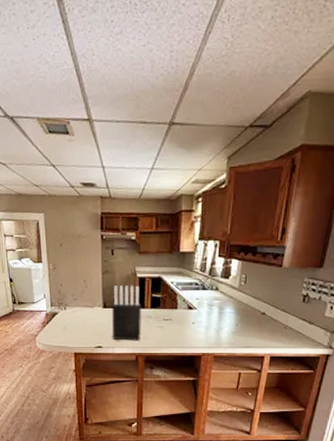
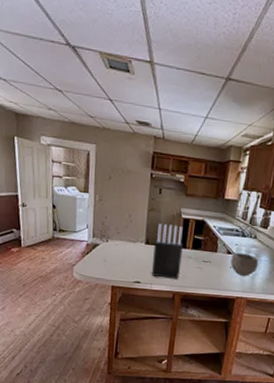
bowl: none [193,307,223,330] -> present [230,253,259,276]

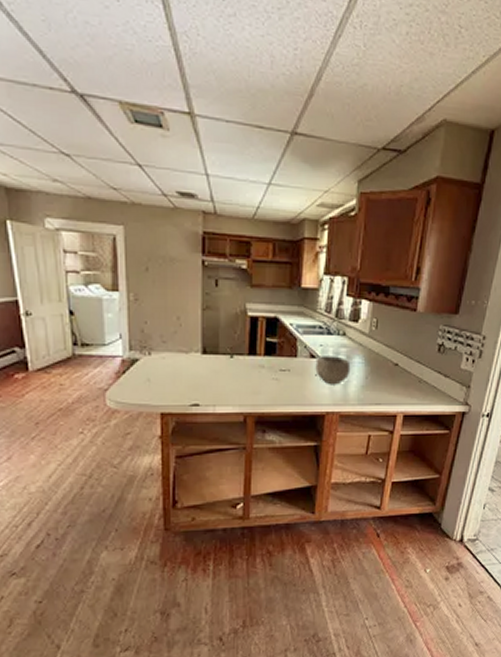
knife block: present [152,224,183,279] -> none [212,326,252,397]

